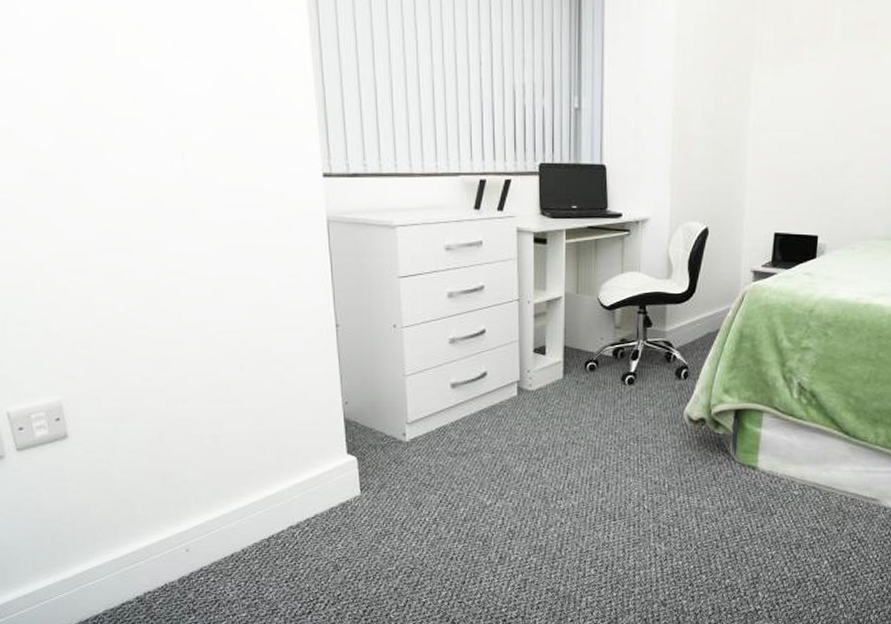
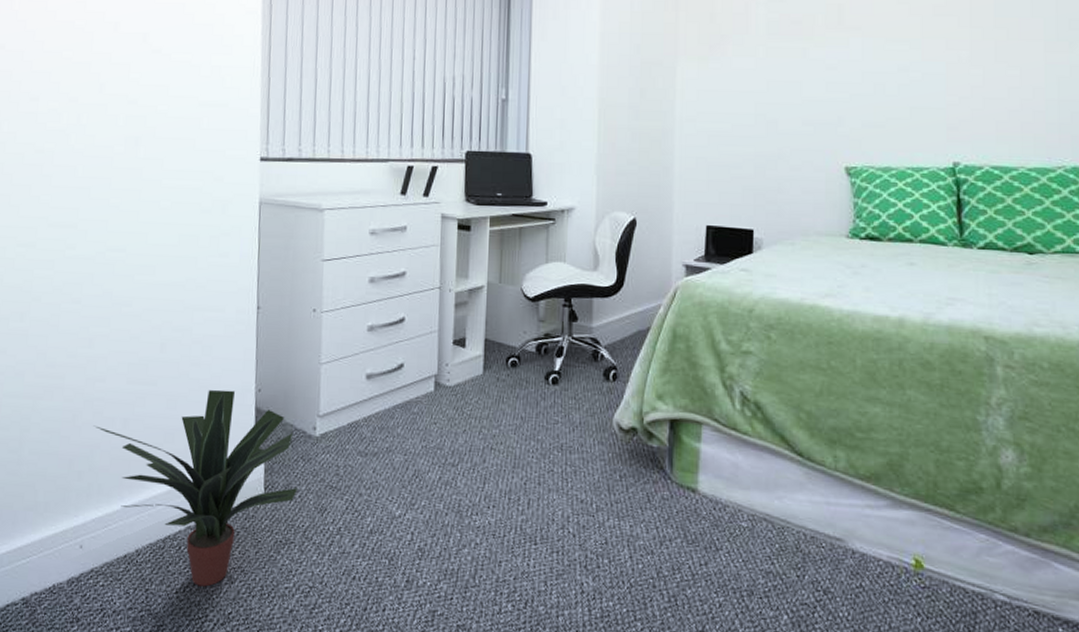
potted plant: none [181,404,394,575] -> present [93,389,299,587]

